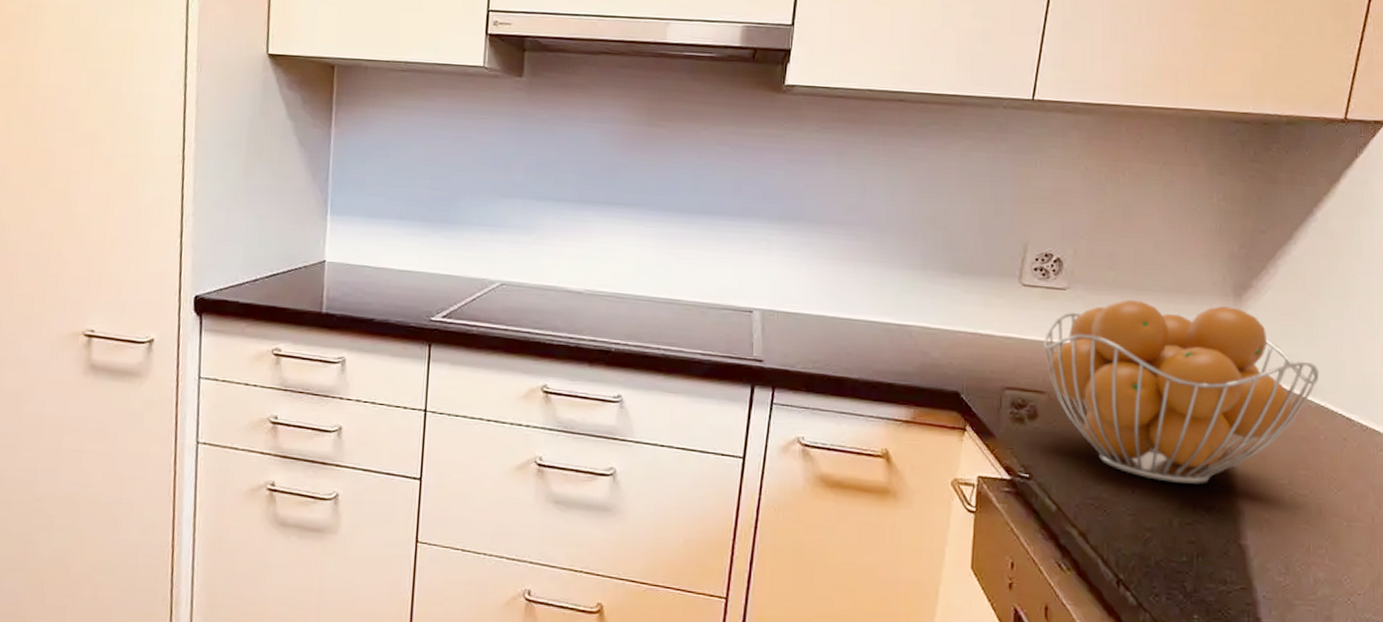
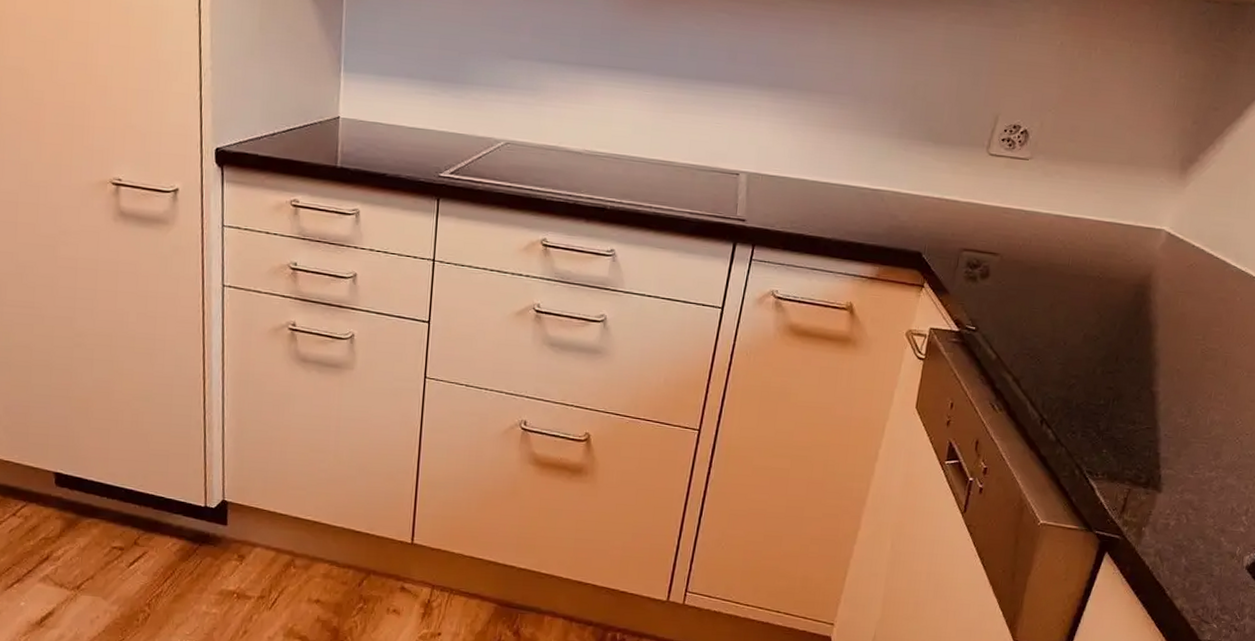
fruit basket: present [1044,299,1320,484] -> none [1002,170,1246,338]

